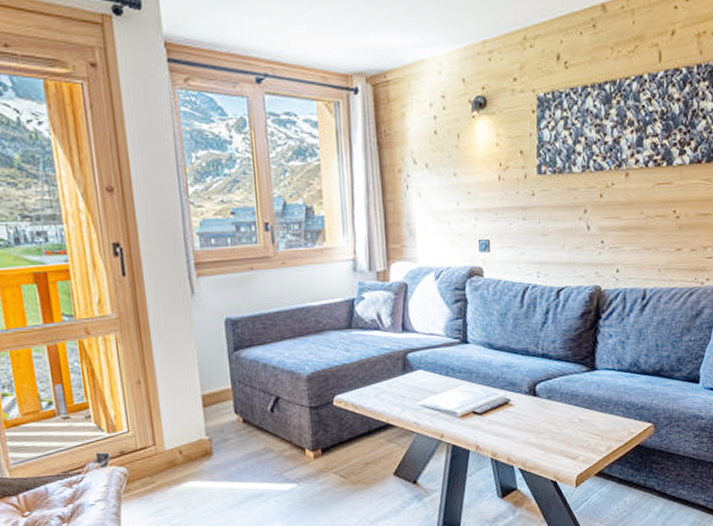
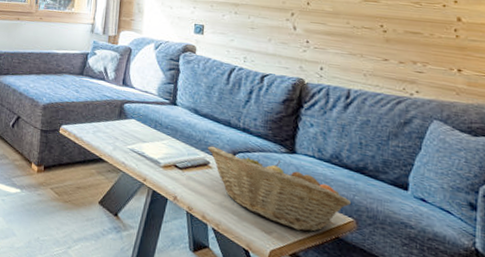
fruit basket: none [507,381,650,448] -> present [208,146,352,232]

